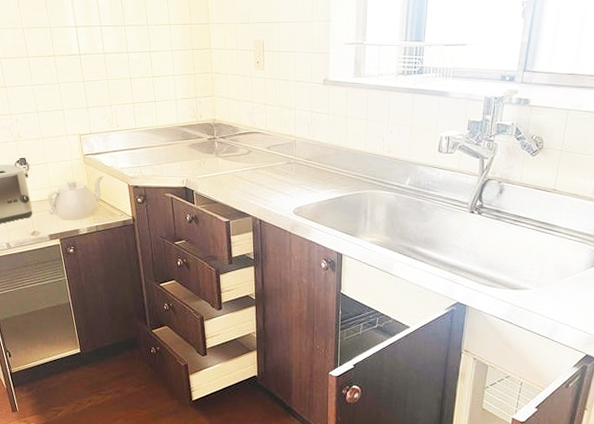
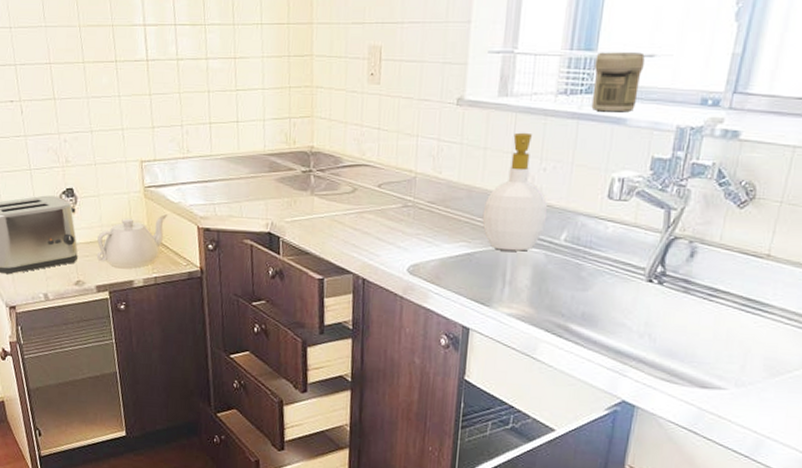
soap bottle: none [347,104,395,194] -> present [482,132,548,252]
jar: none [423,42,459,87] -> present [591,52,645,112]

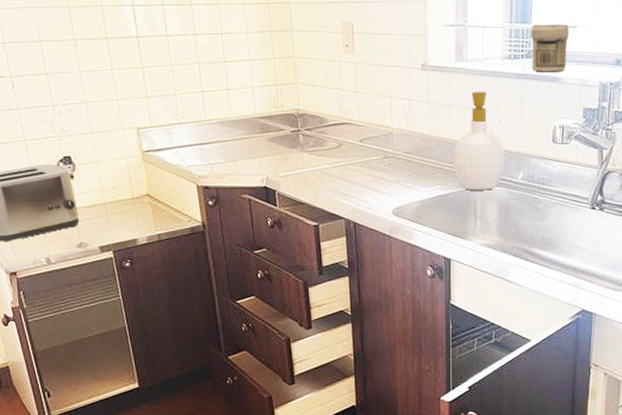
teapot: present [96,214,168,269] -> none [98,176,168,229]

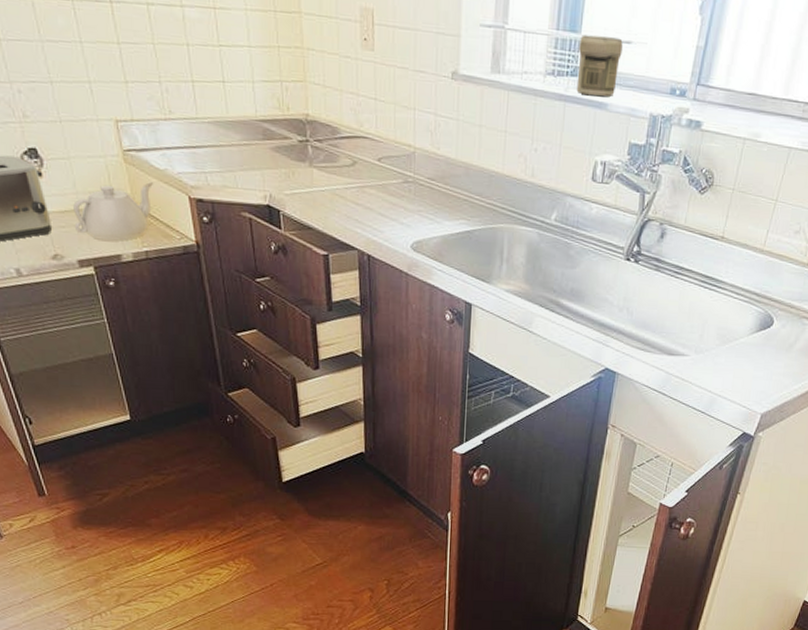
teapot: none [98,176,168,229] -> present [73,182,154,242]
soap bottle: present [452,91,506,190] -> none [480,111,540,230]

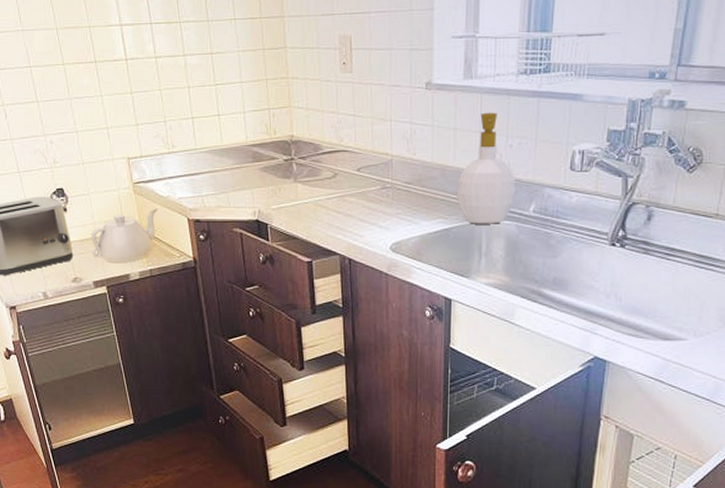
soap bottle: none [480,111,540,230] -> present [456,112,516,224]
jar: present [576,34,623,97] -> none [550,32,596,89]

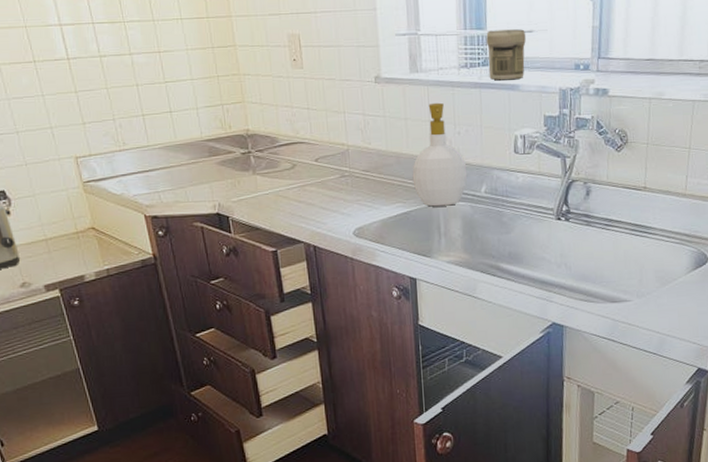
teapot: present [91,209,159,264] -> none [39,207,112,265]
jar: none [550,32,596,89] -> present [486,29,526,81]

